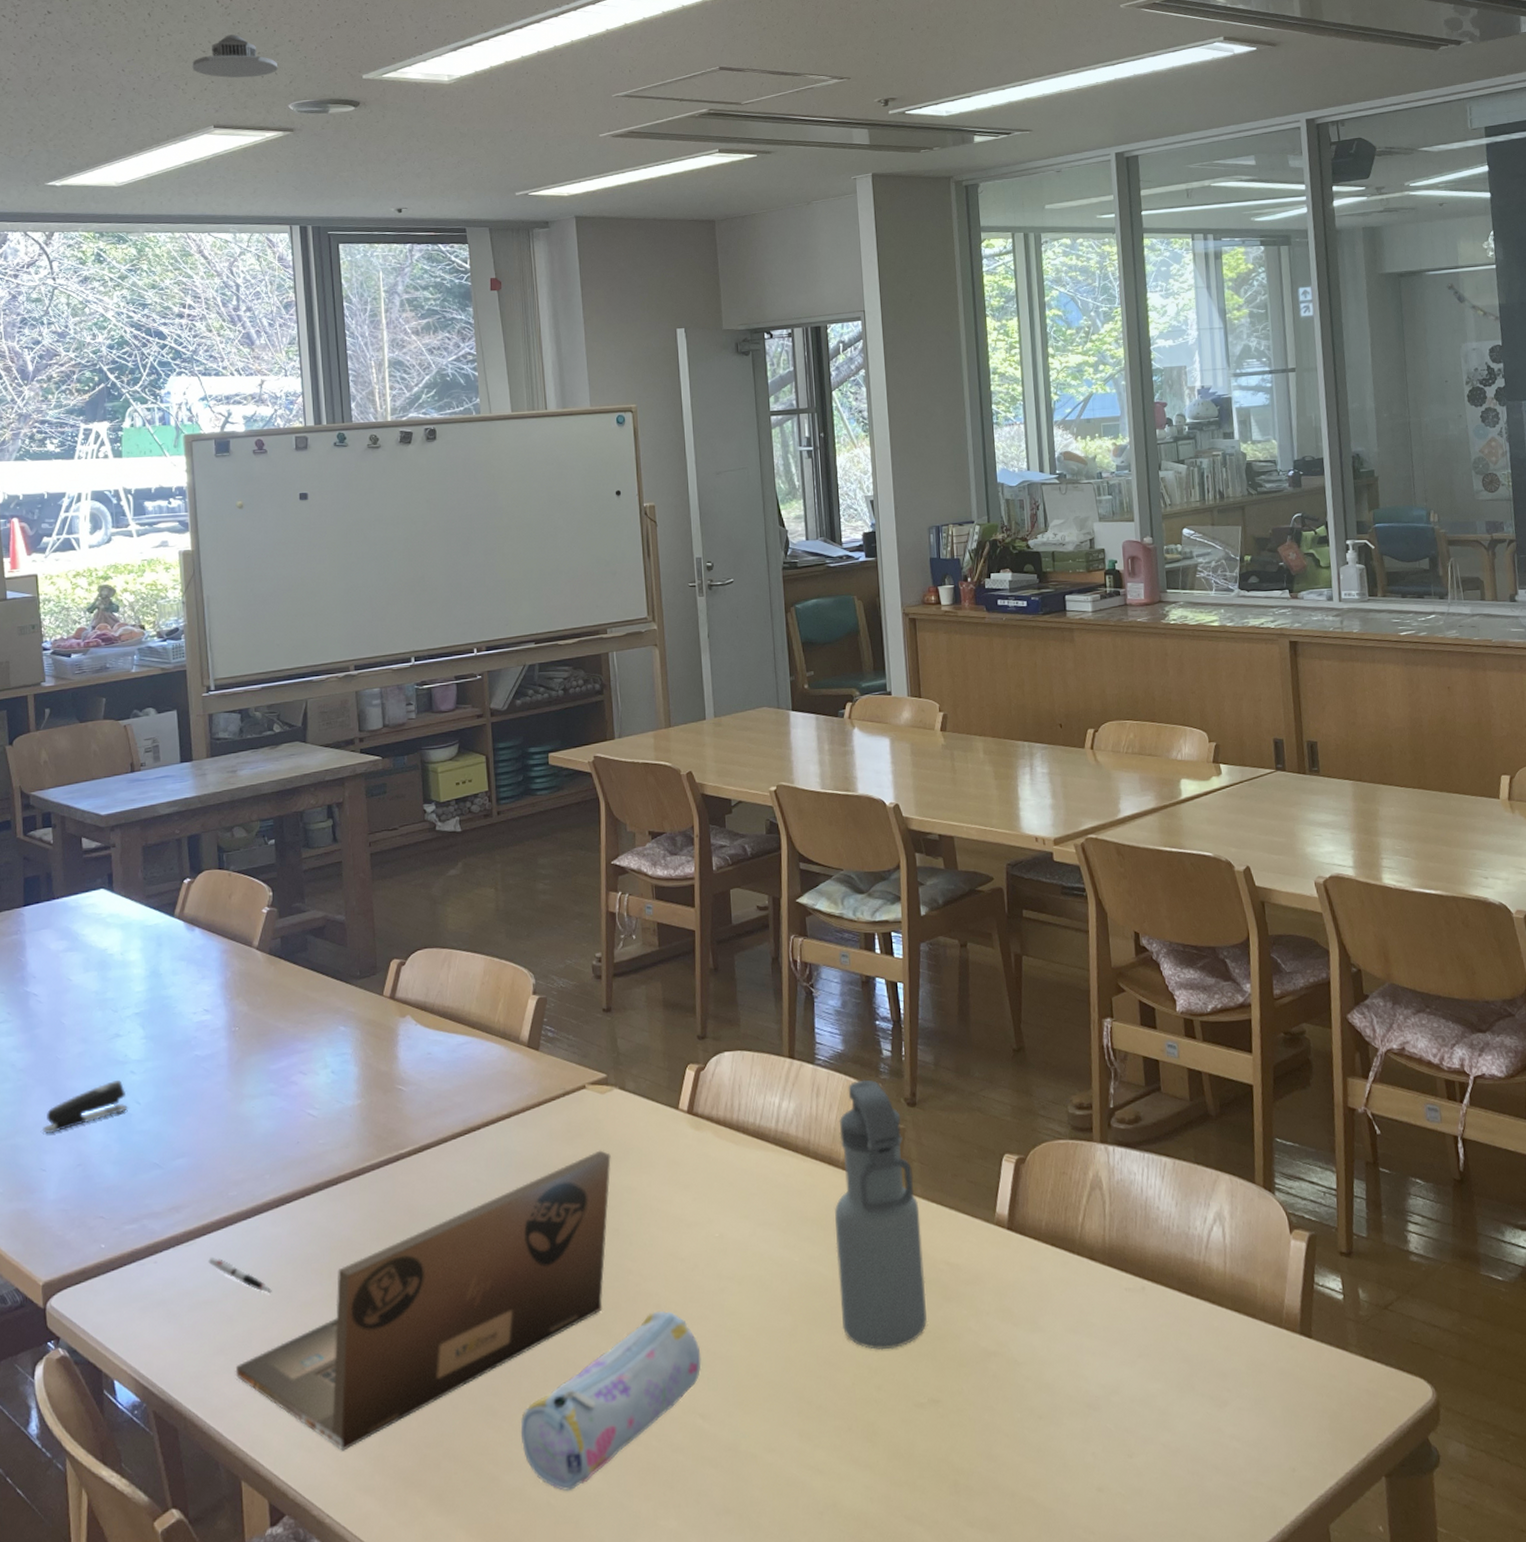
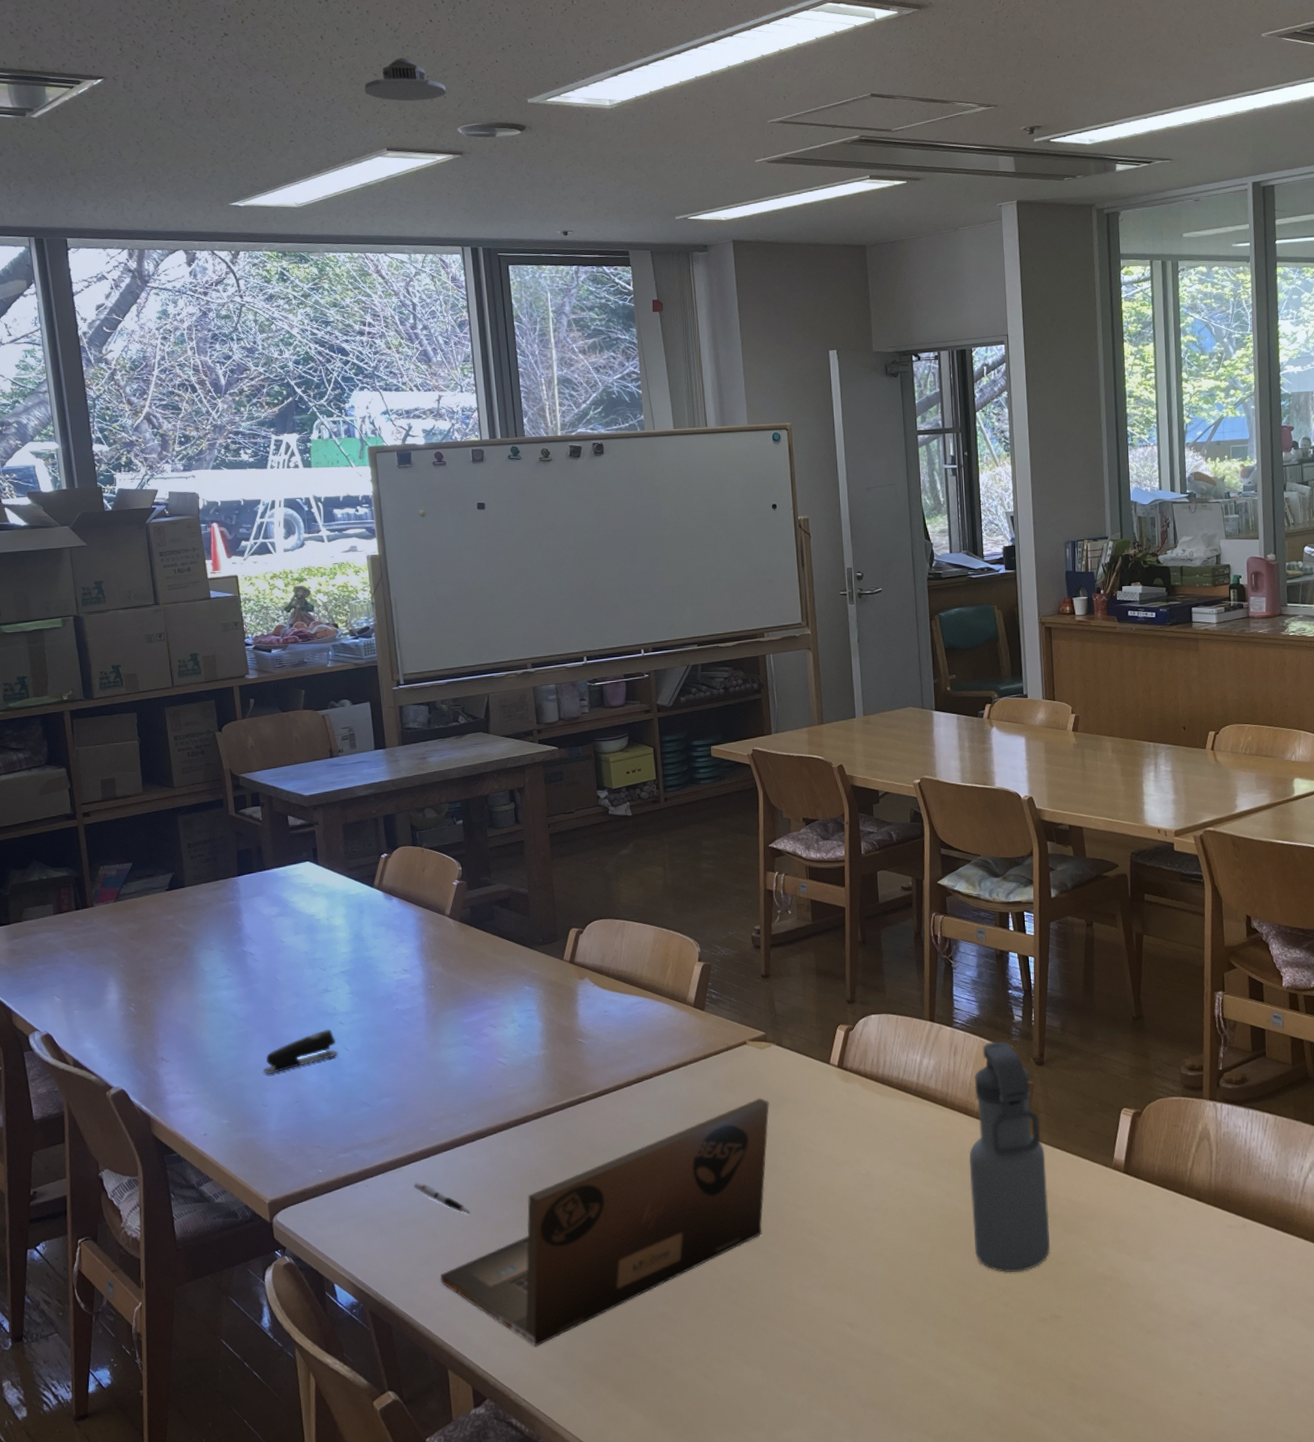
pencil case: present [520,1310,702,1492] -> none [690,1235,850,1385]

